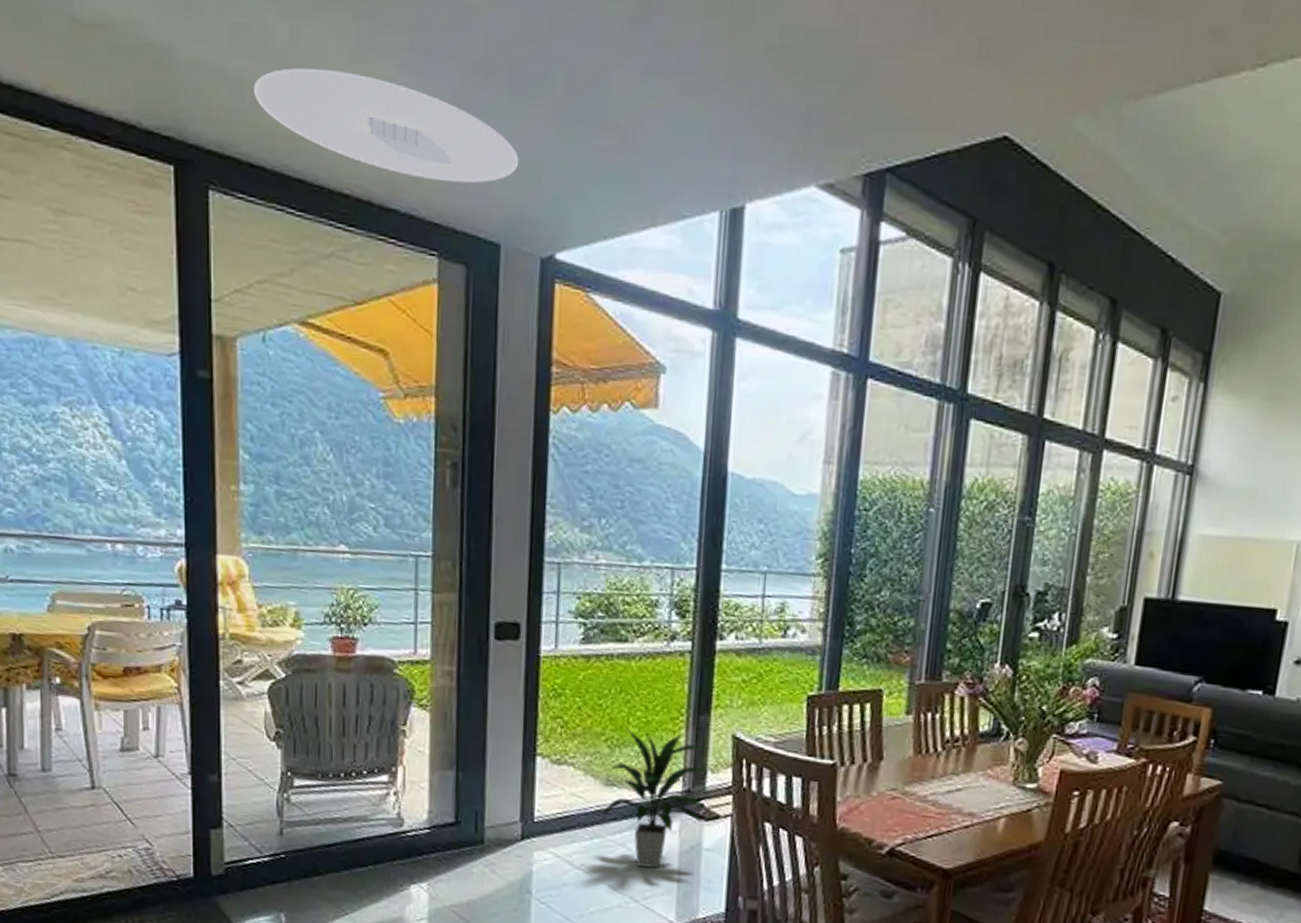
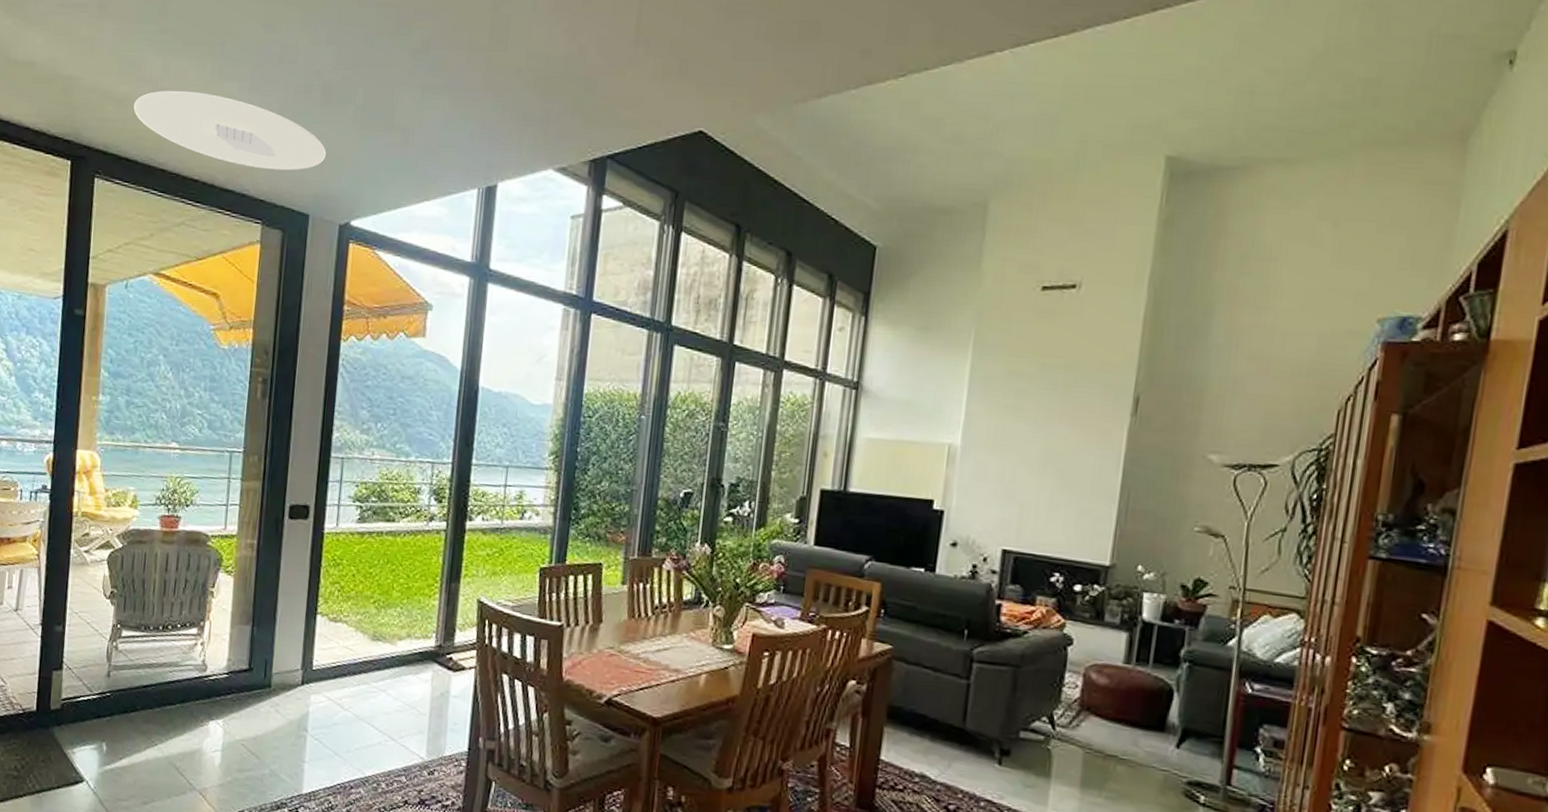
indoor plant: present [600,727,711,868] -> none [366,591,460,712]

